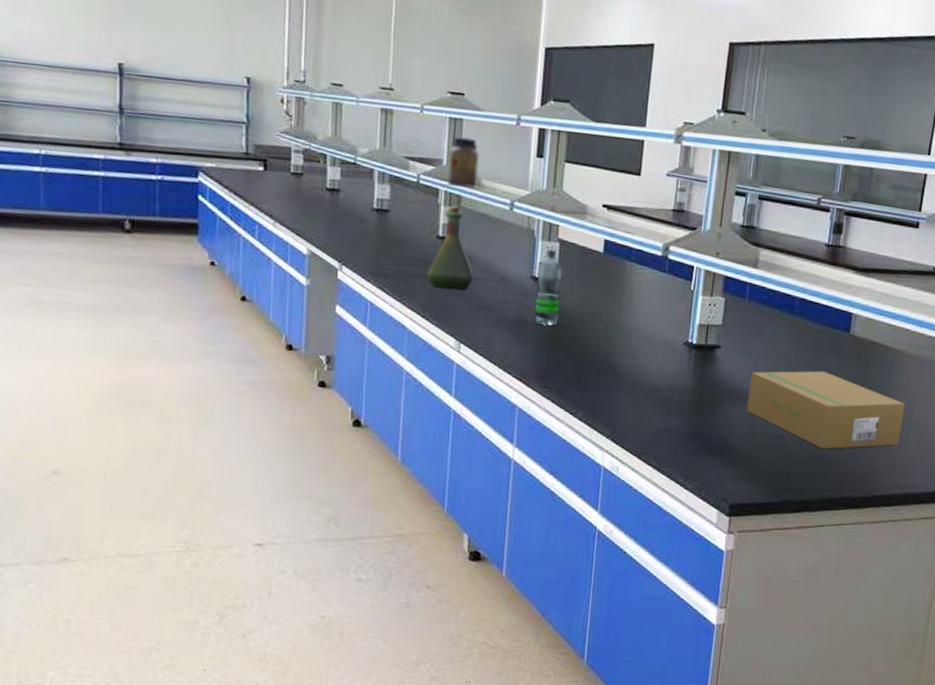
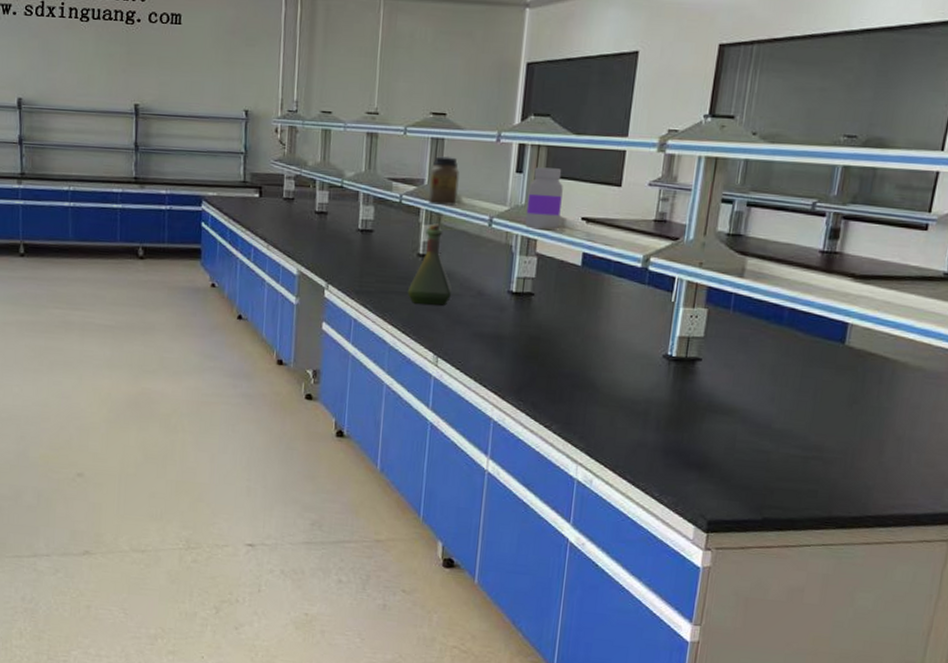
bottle: present [534,250,562,327] -> none [510,264,539,341]
jar: none [547,152,584,216] -> present [525,167,563,230]
box: present [747,370,905,449] -> none [728,384,906,466]

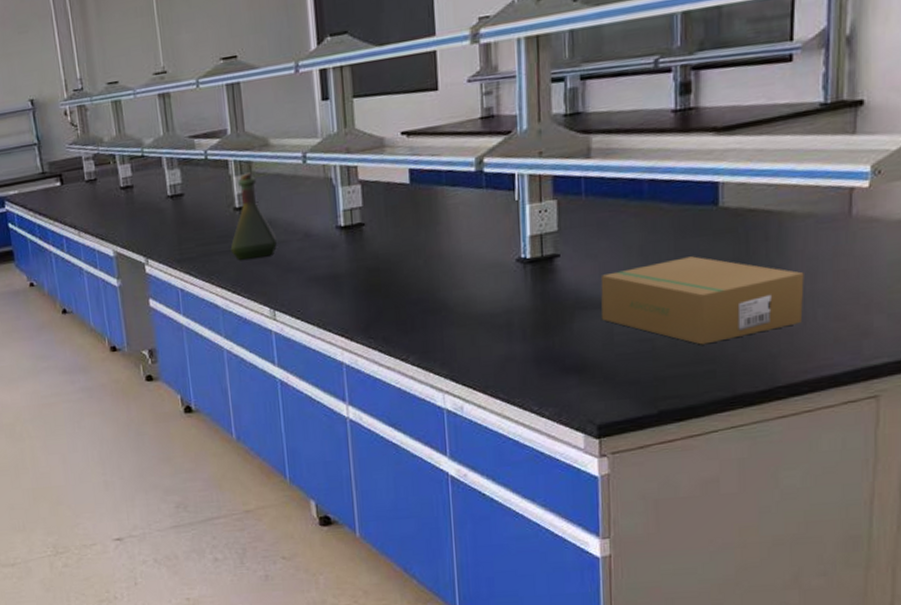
jar: present [428,155,460,205] -> none [231,99,265,154]
jar: present [525,167,563,230] -> none [338,86,378,156]
box: none [728,384,906,466] -> present [600,256,804,345]

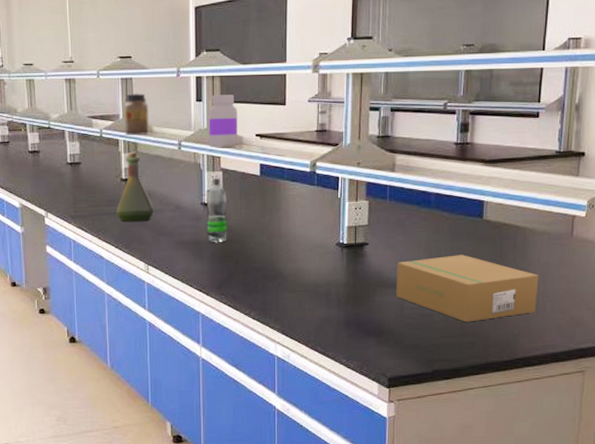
jar: none [231,99,265,154] -> present [123,92,149,135]
jar: none [338,86,378,156] -> present [208,95,238,148]
bottle: none [342,193,372,276] -> present [206,179,227,243]

